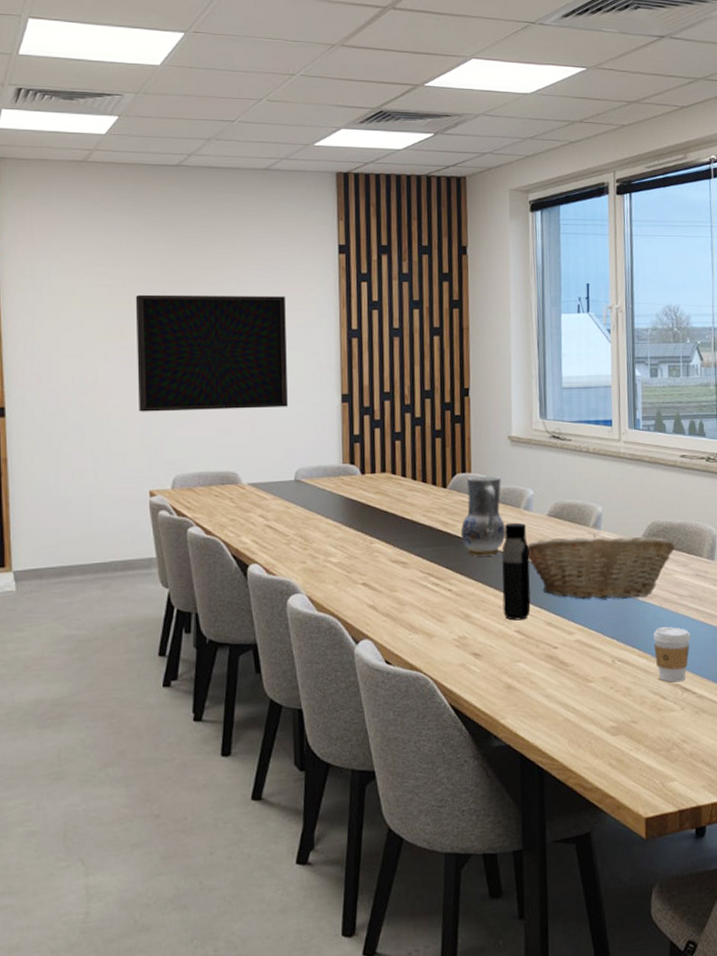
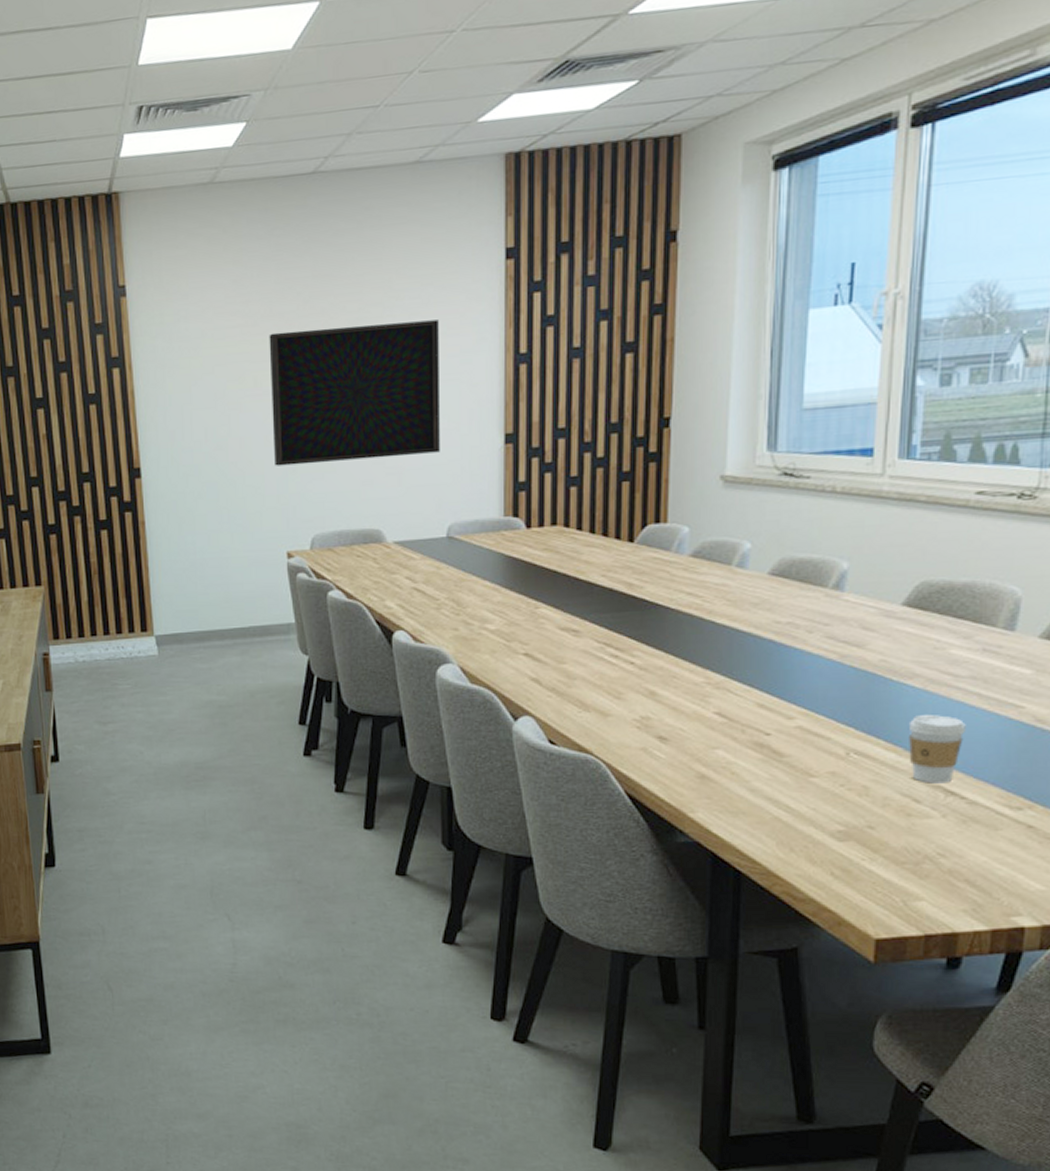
vase: present [460,475,506,557] -> none [649,525,710,624]
water bottle: present [502,522,531,621] -> none [700,583,740,701]
fruit basket: present [528,533,676,600] -> none [738,596,955,679]

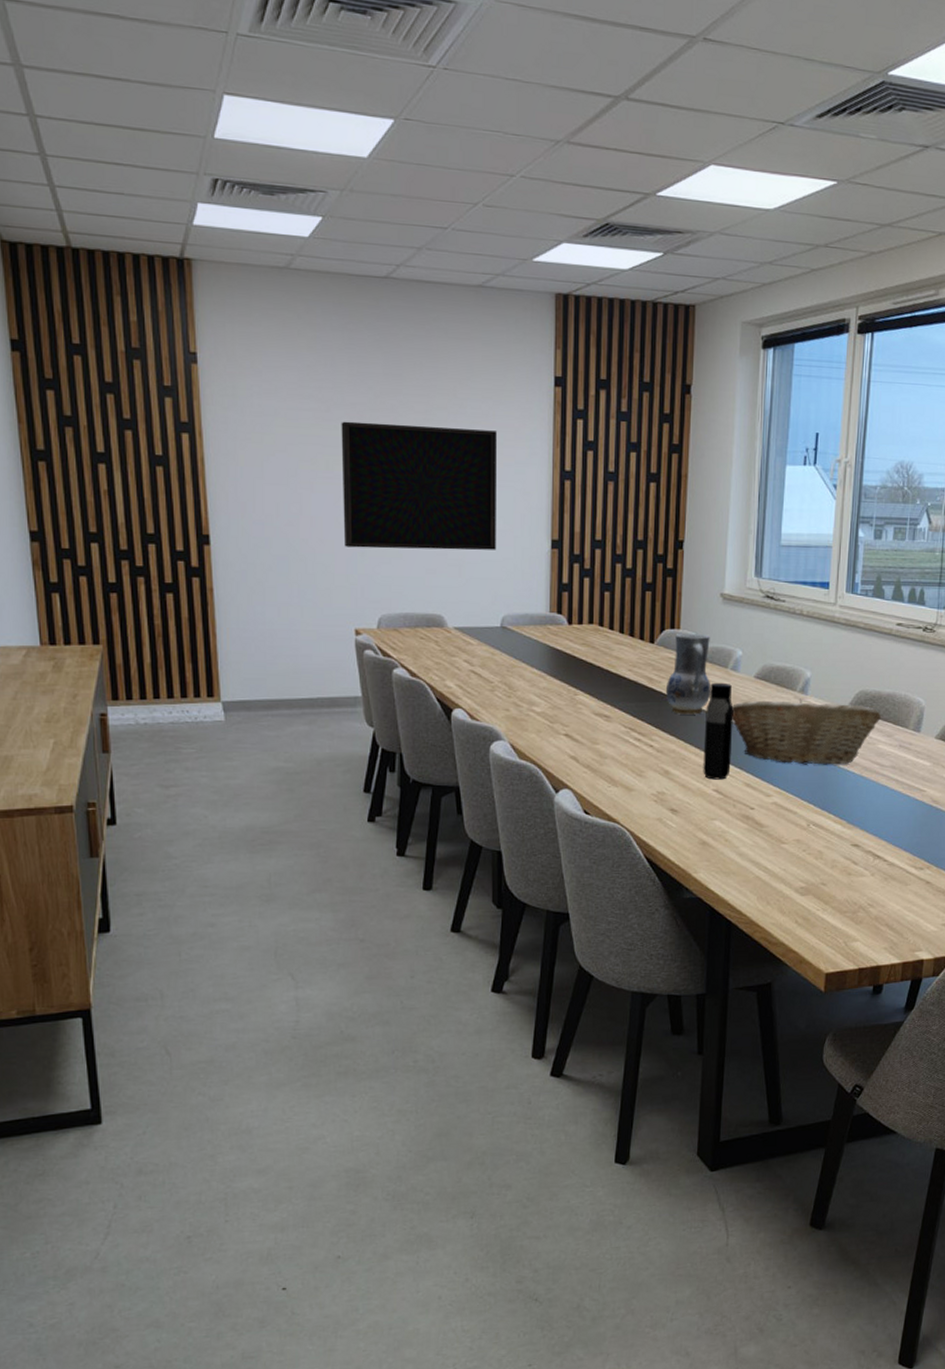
vase: none [649,525,710,624] -> present [665,633,711,715]
water bottle: none [700,583,740,701] -> present [703,682,734,780]
fruit basket: none [738,596,955,679] -> present [732,698,882,765]
coffee cup: present [909,715,966,784] -> none [850,796,888,849]

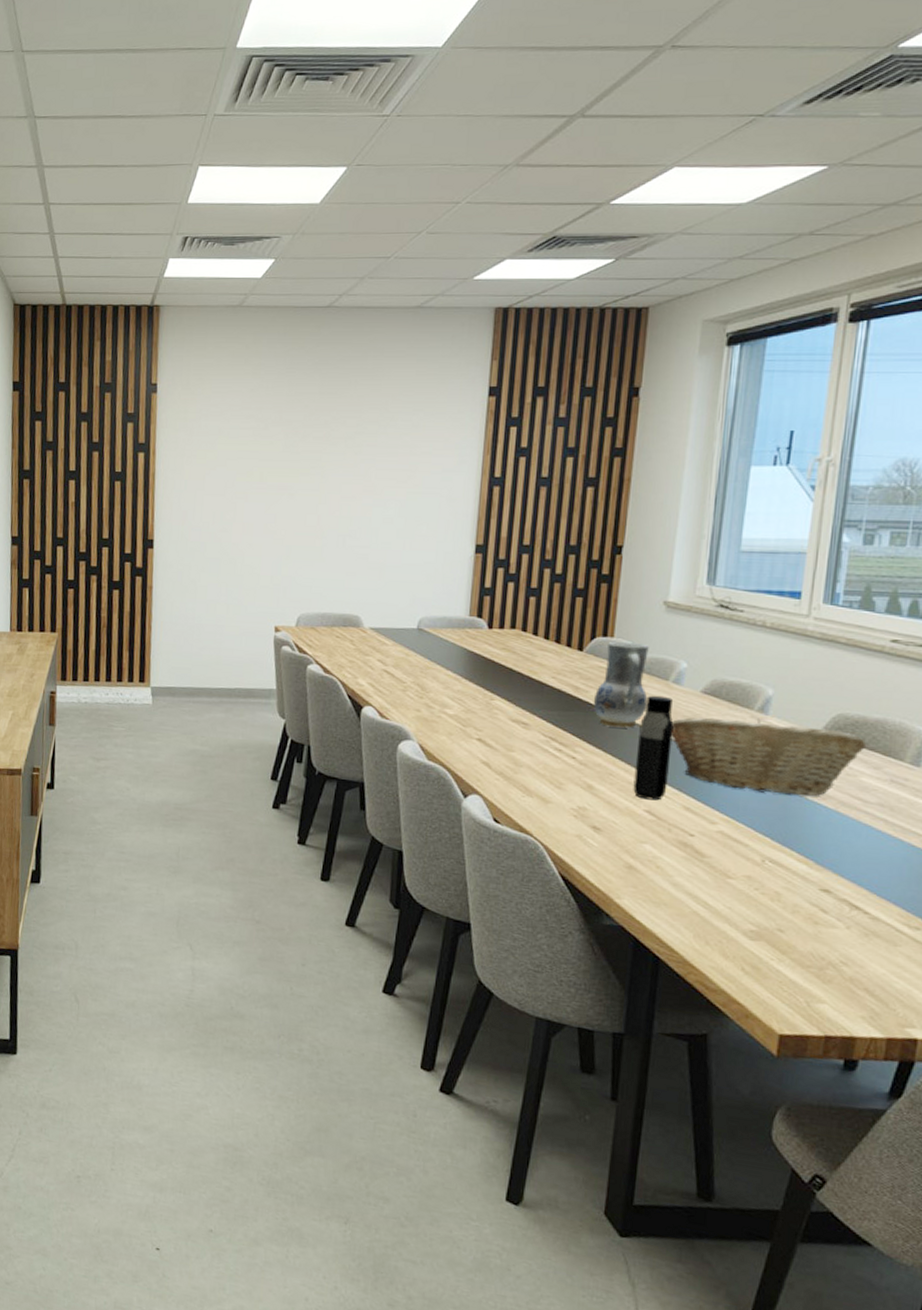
television: present [341,421,497,551] -> none [271,437,426,555]

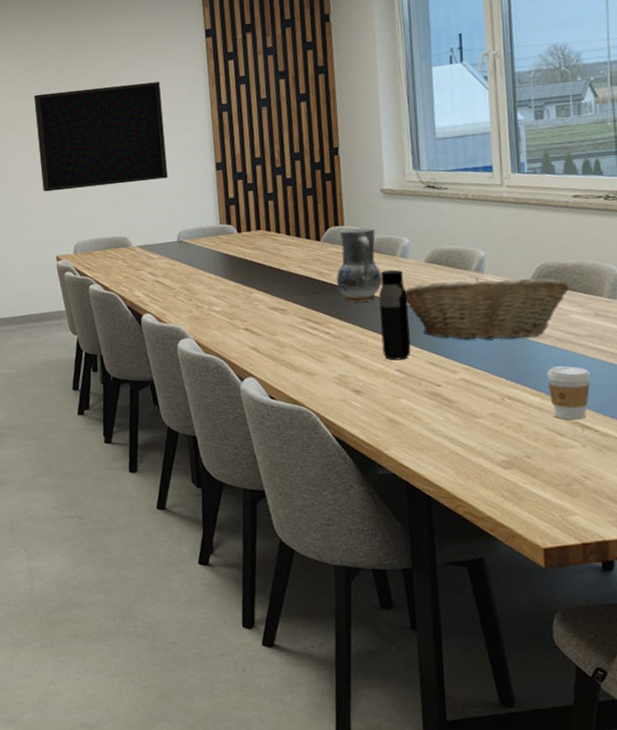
television: none [271,437,426,555] -> present [33,82,168,192]
coffee cup: none [819,833,872,898] -> present [547,366,591,420]

